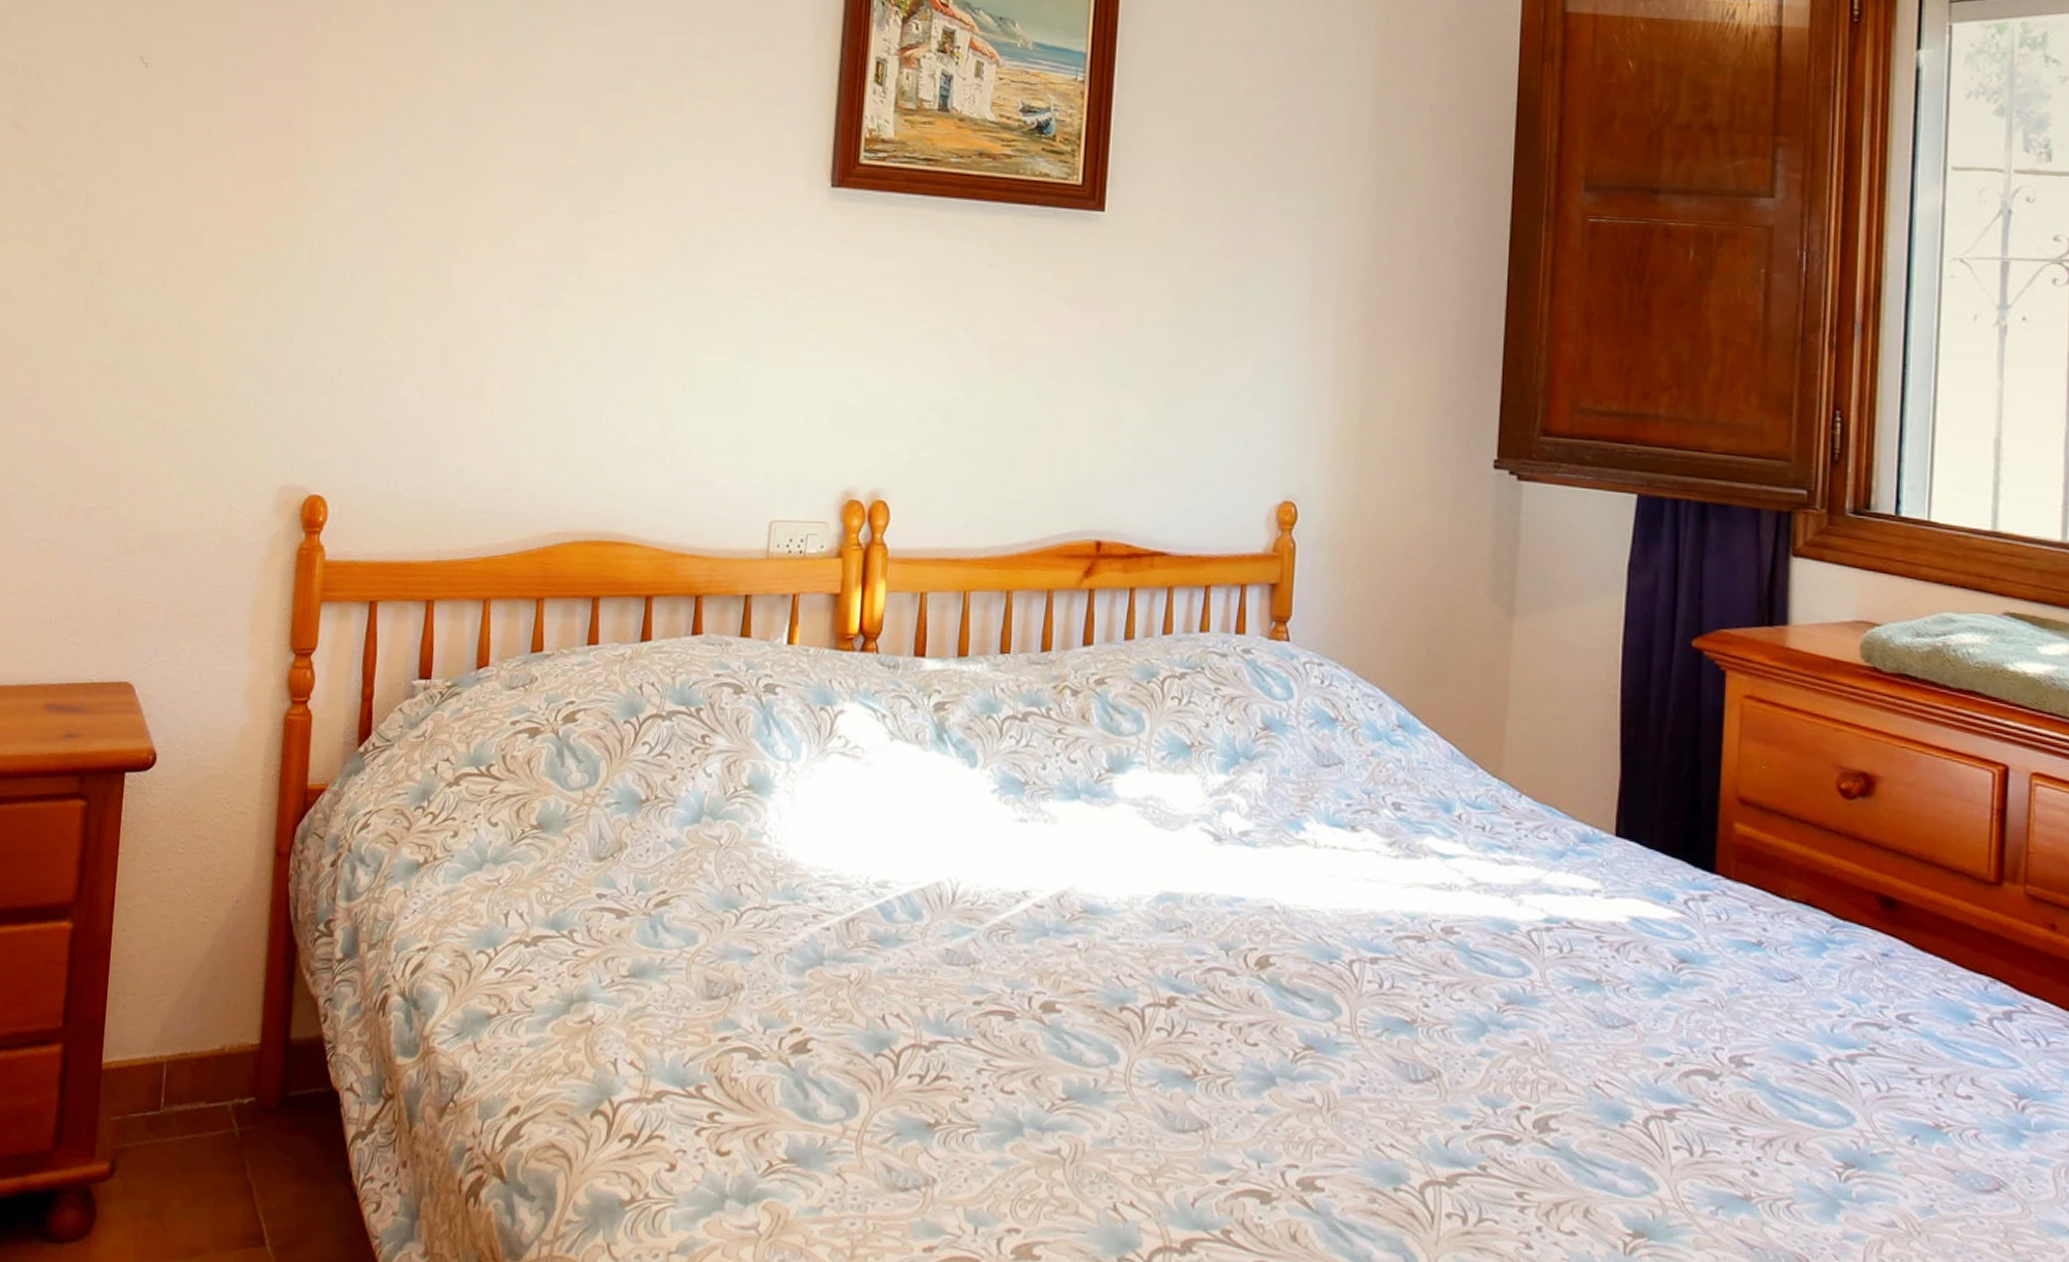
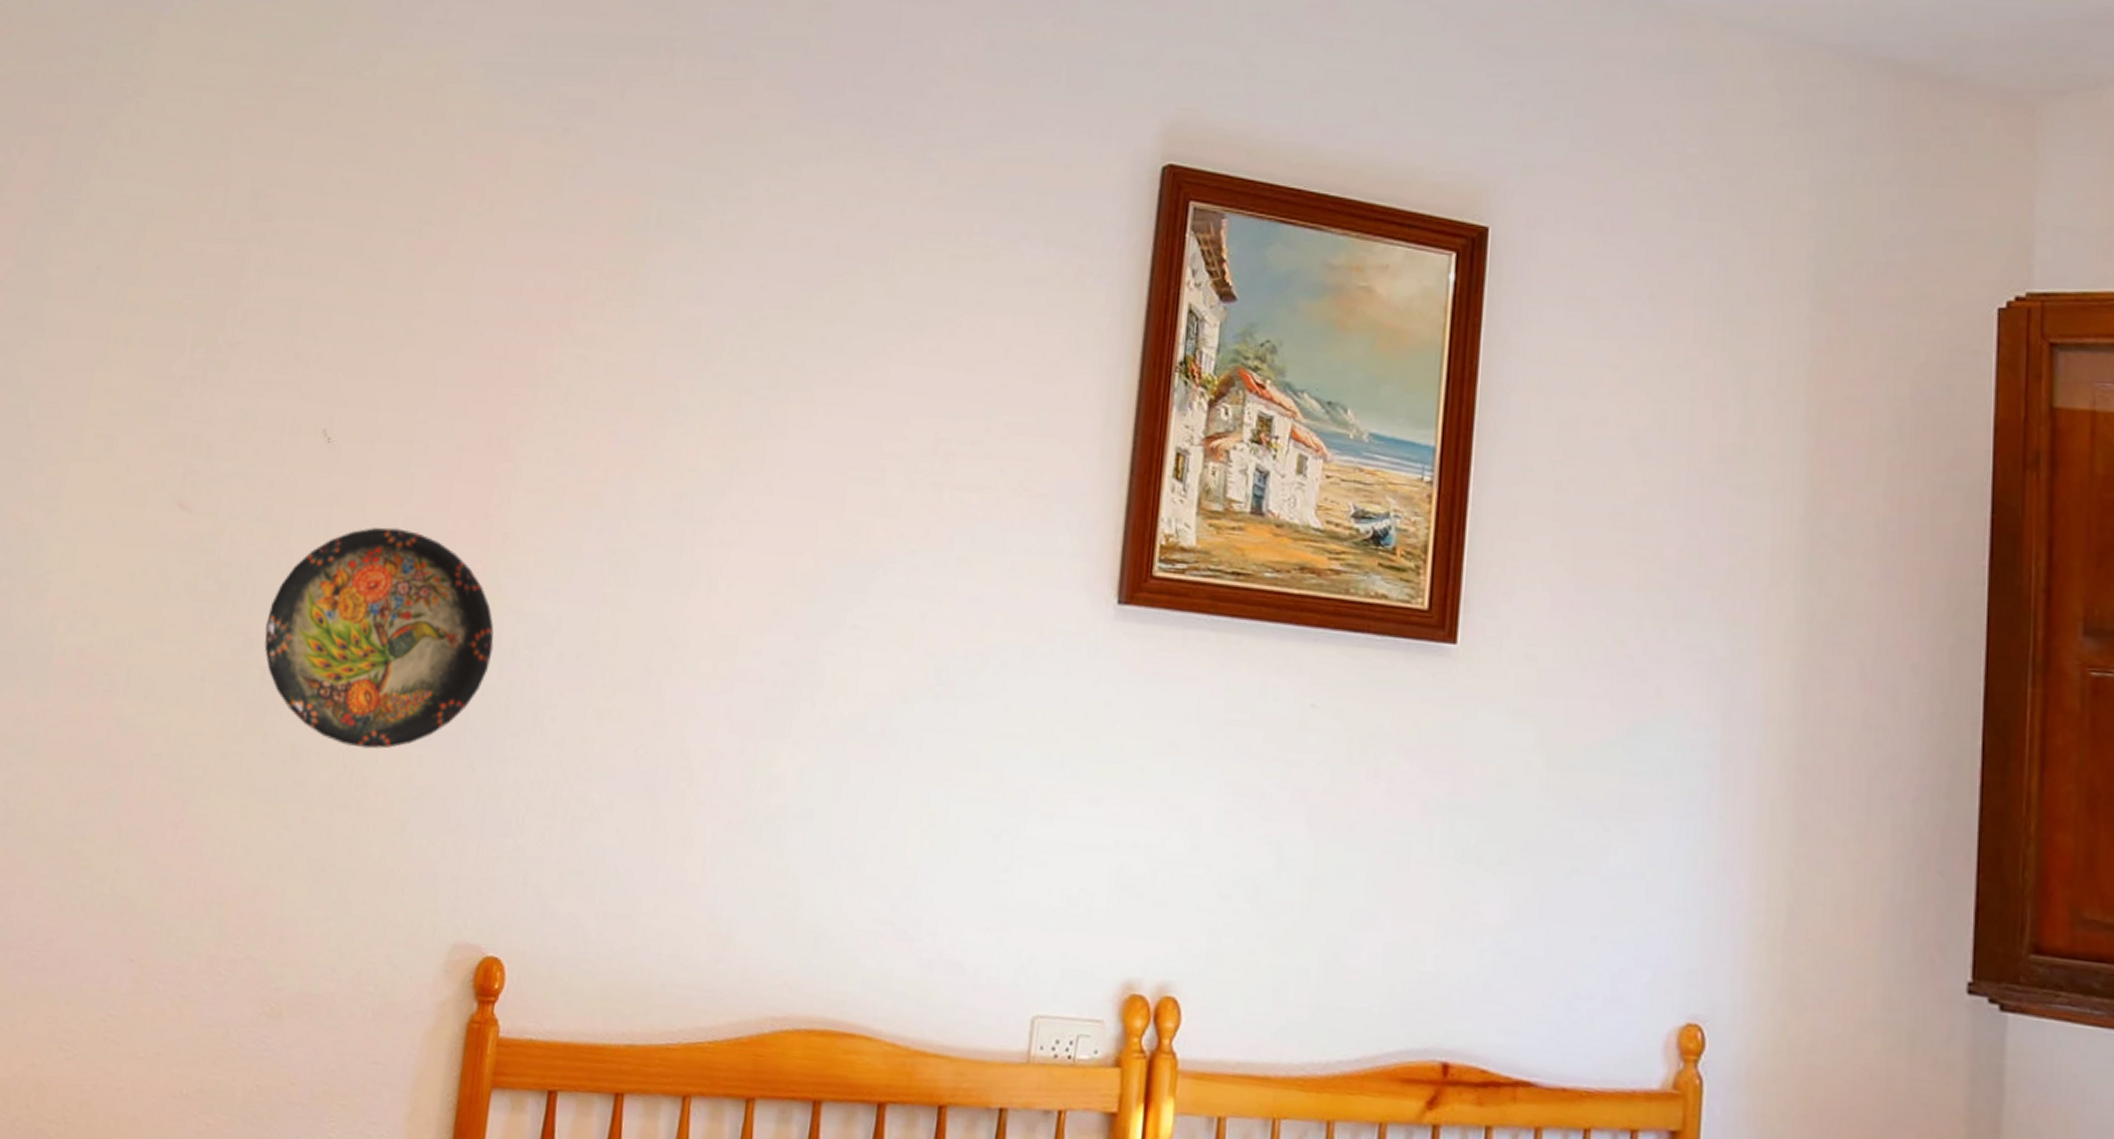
decorative plate: none [99,139,303,328] -> present [264,527,494,749]

